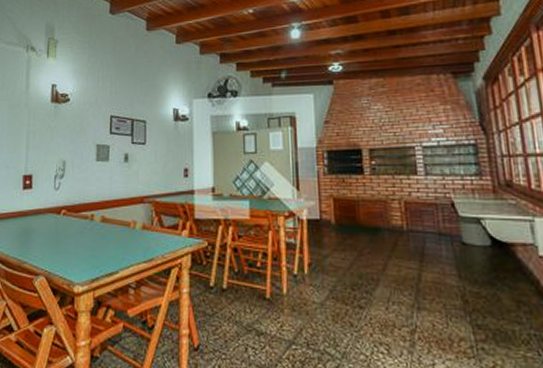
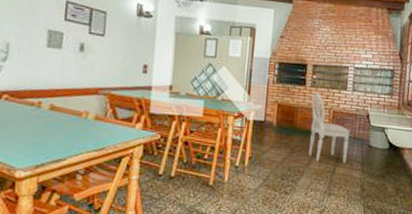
dining chair: none [375,182,434,268] -> present [308,93,350,164]

